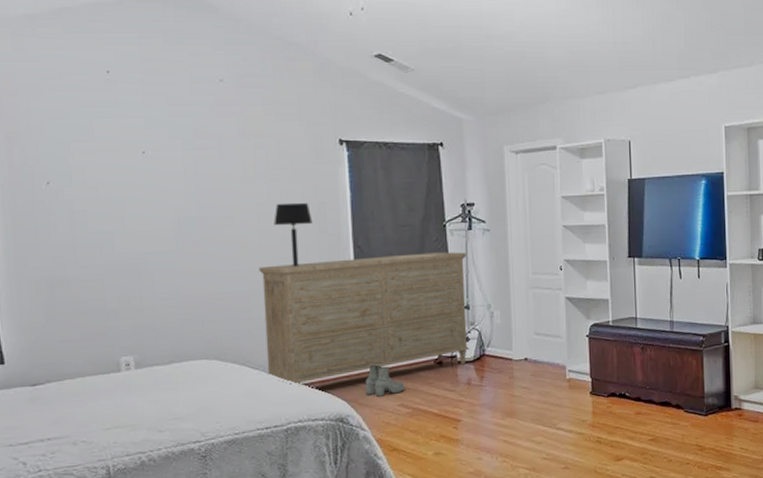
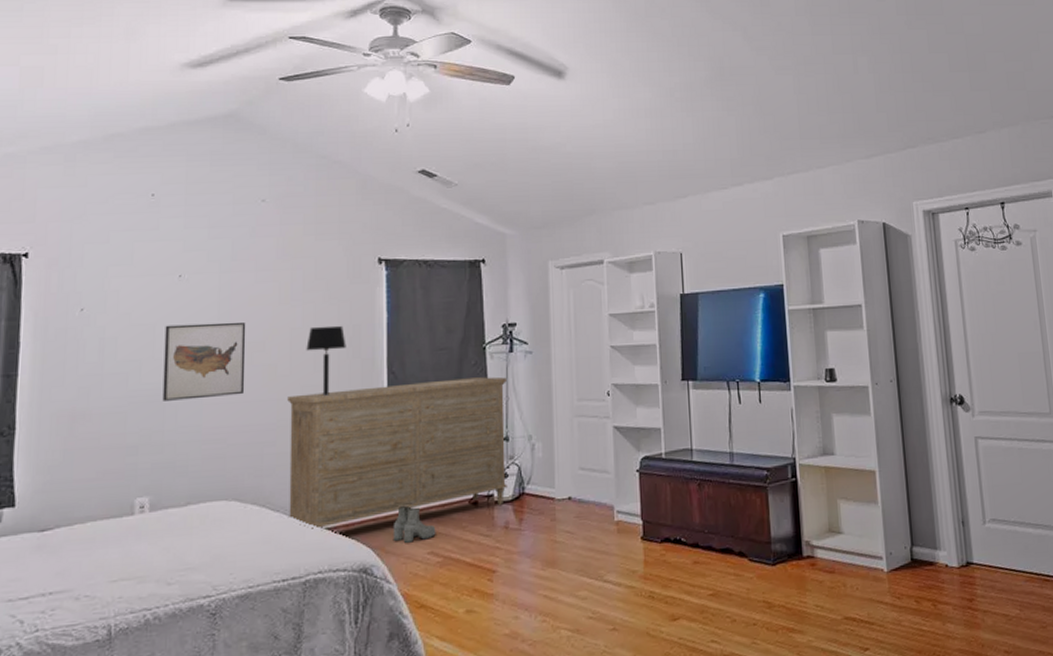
wall art: none [133,197,217,270] -> present [162,322,246,401]

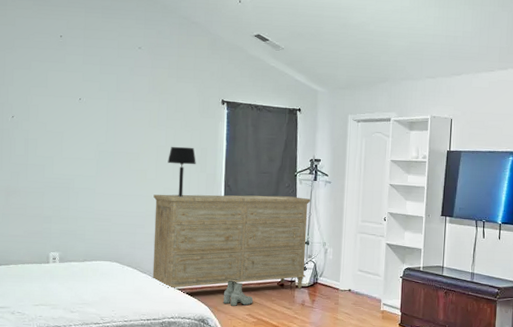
wall art: present [162,322,246,401] -> none [68,134,126,190]

